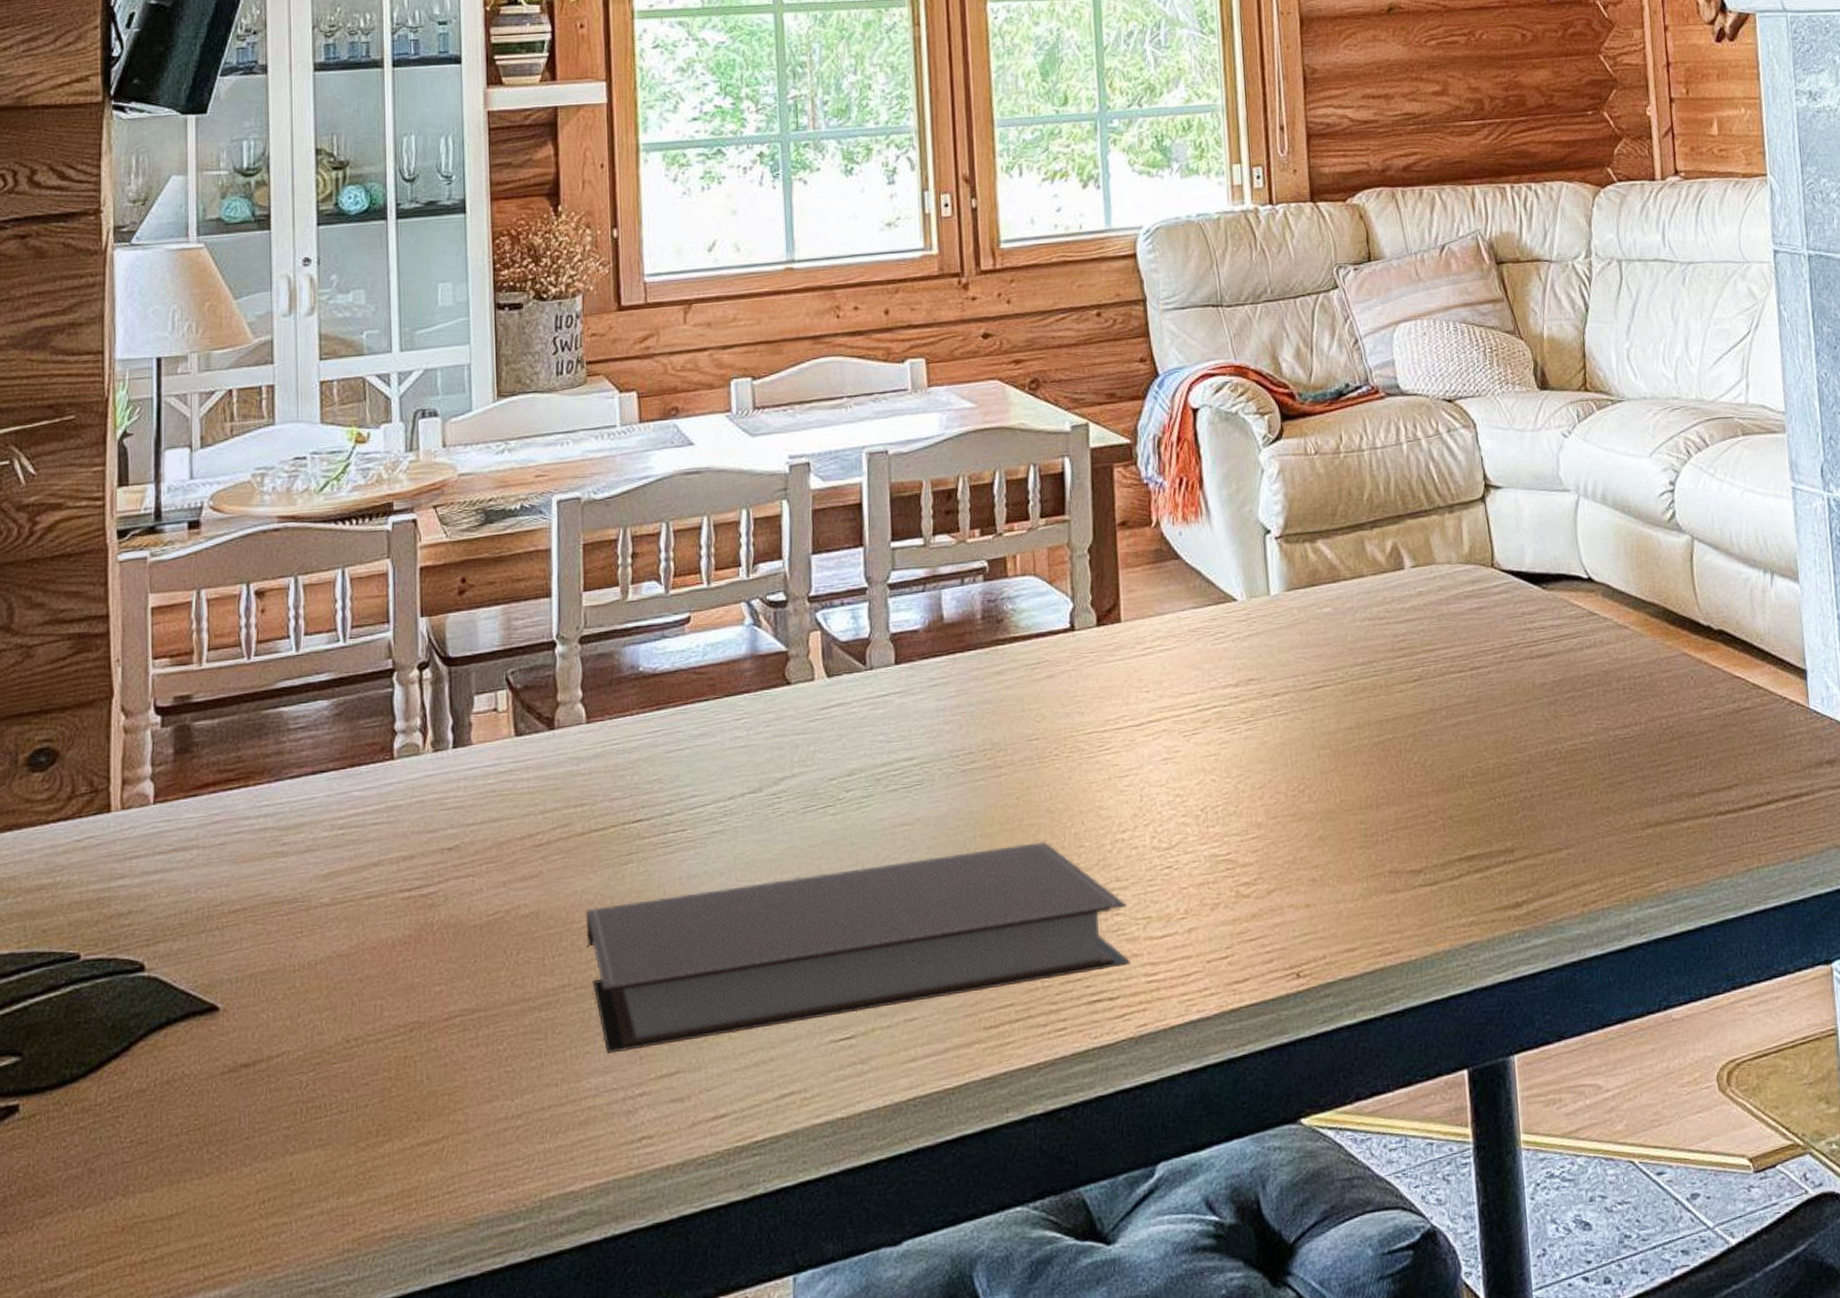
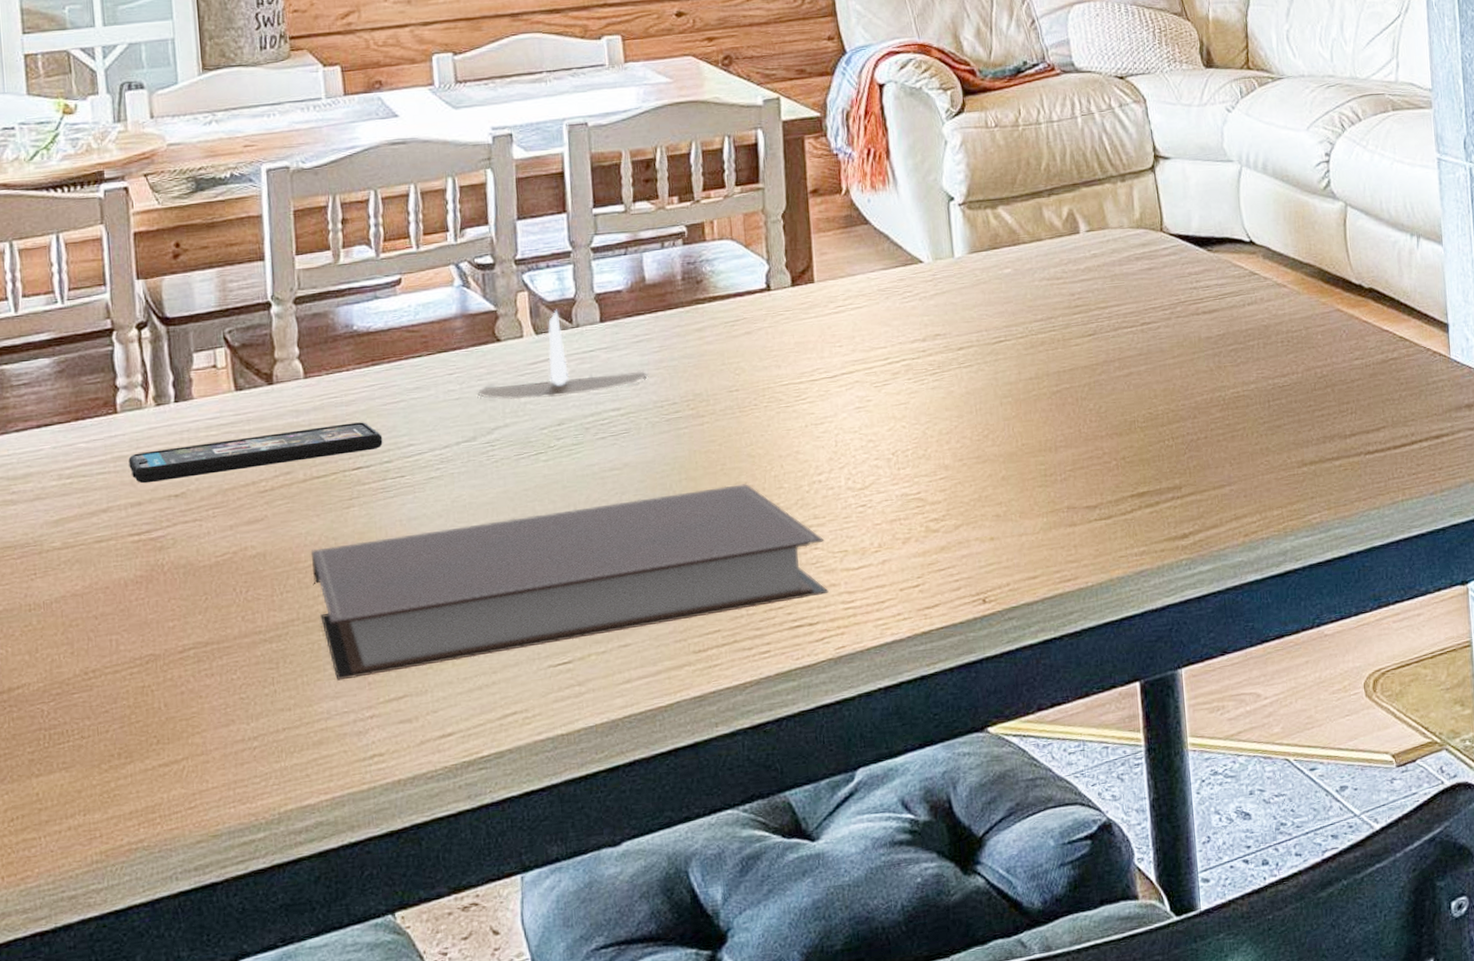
smartphone: none [403,770,665,836] -> present [128,422,383,484]
candle: none [764,650,943,748] -> present [477,309,648,400]

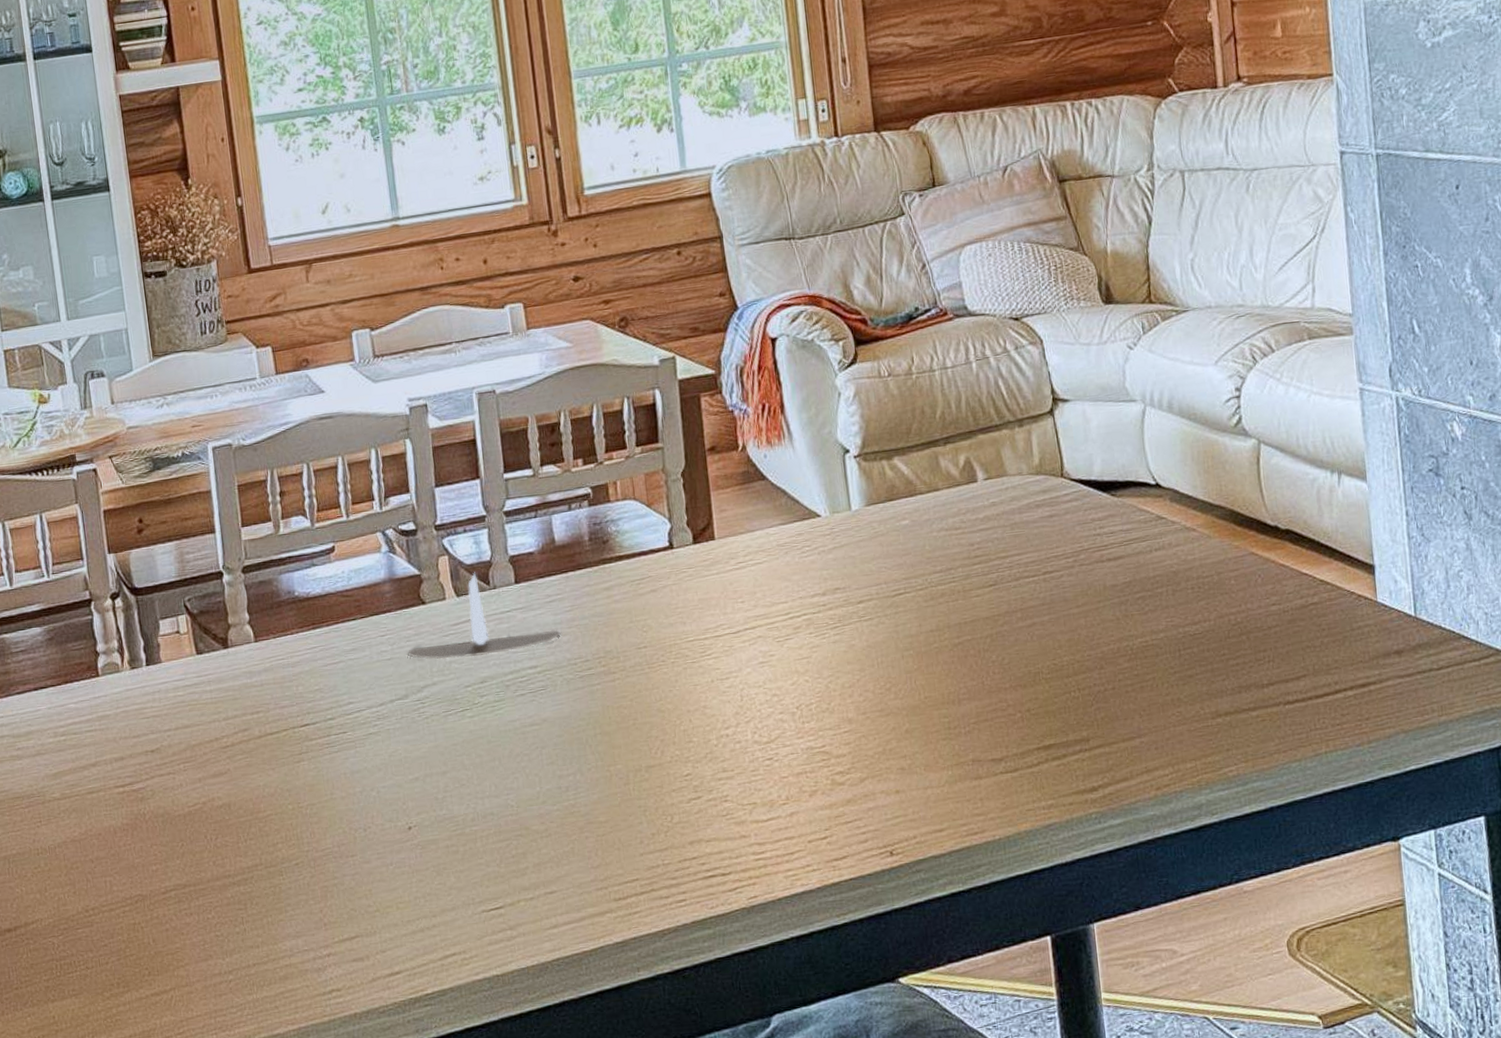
smartphone: present [128,422,383,484] -> none [110,682,326,740]
notebook: present [310,484,829,681] -> none [268,738,740,921]

